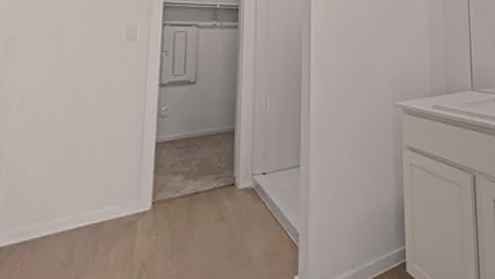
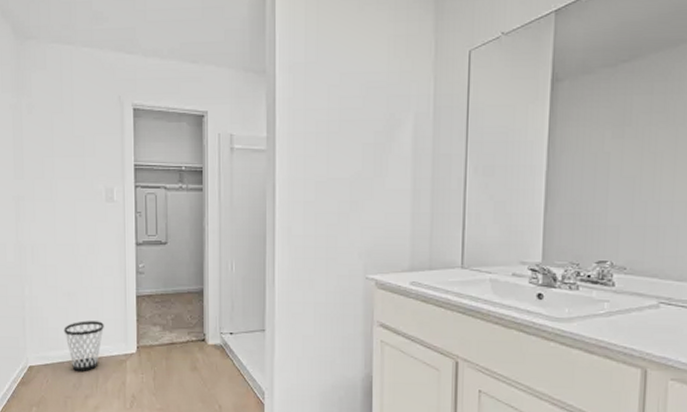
wastebasket: none [54,177,111,245] -> present [63,320,104,371]

